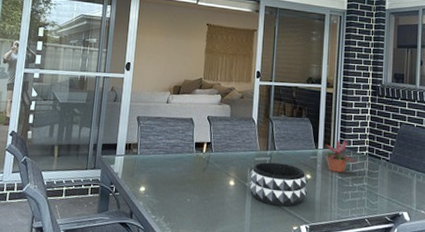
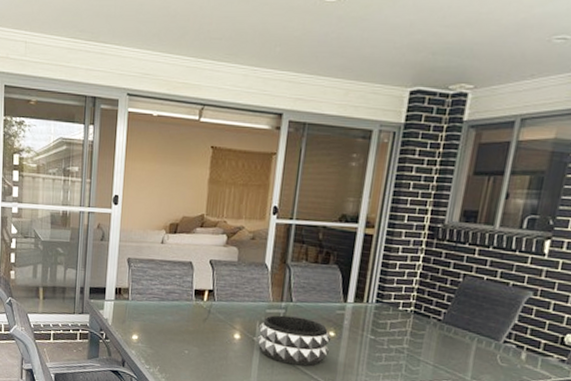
potted plant: present [321,139,358,173] -> none [351,292,398,332]

